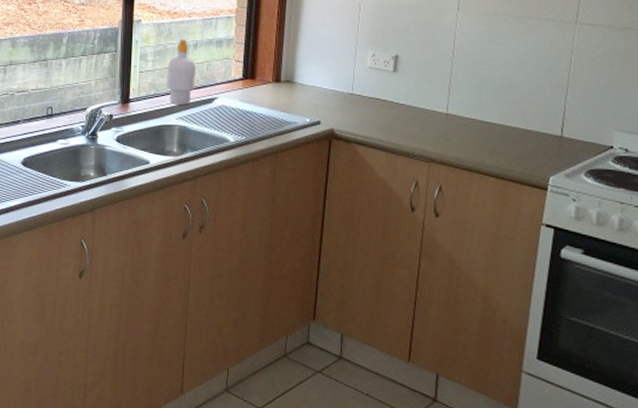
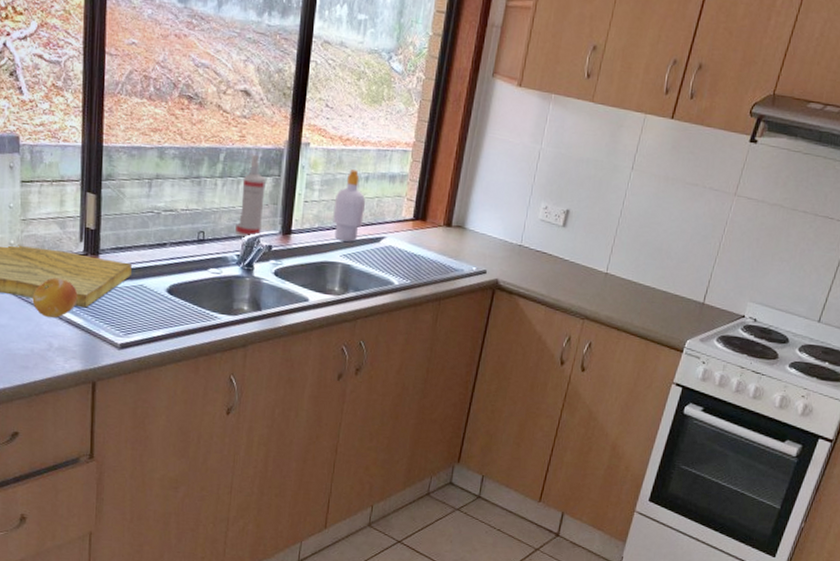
spray bottle: none [80,35,104,109] -> present [235,154,266,238]

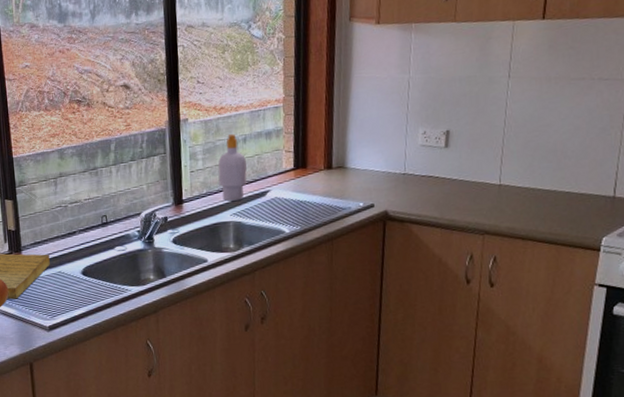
spray bottle: present [235,154,266,238] -> none [133,138,156,214]

